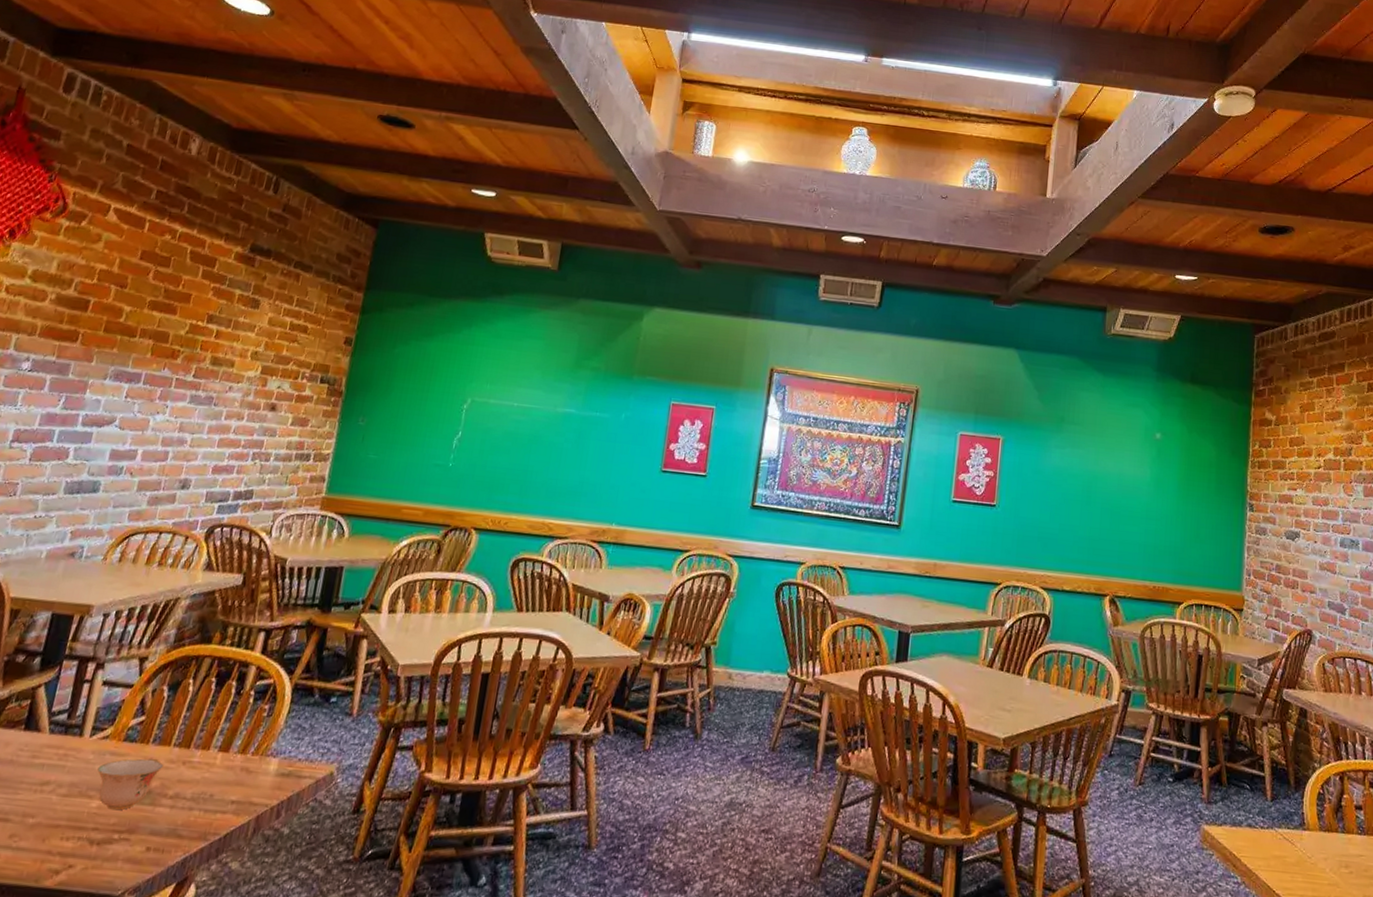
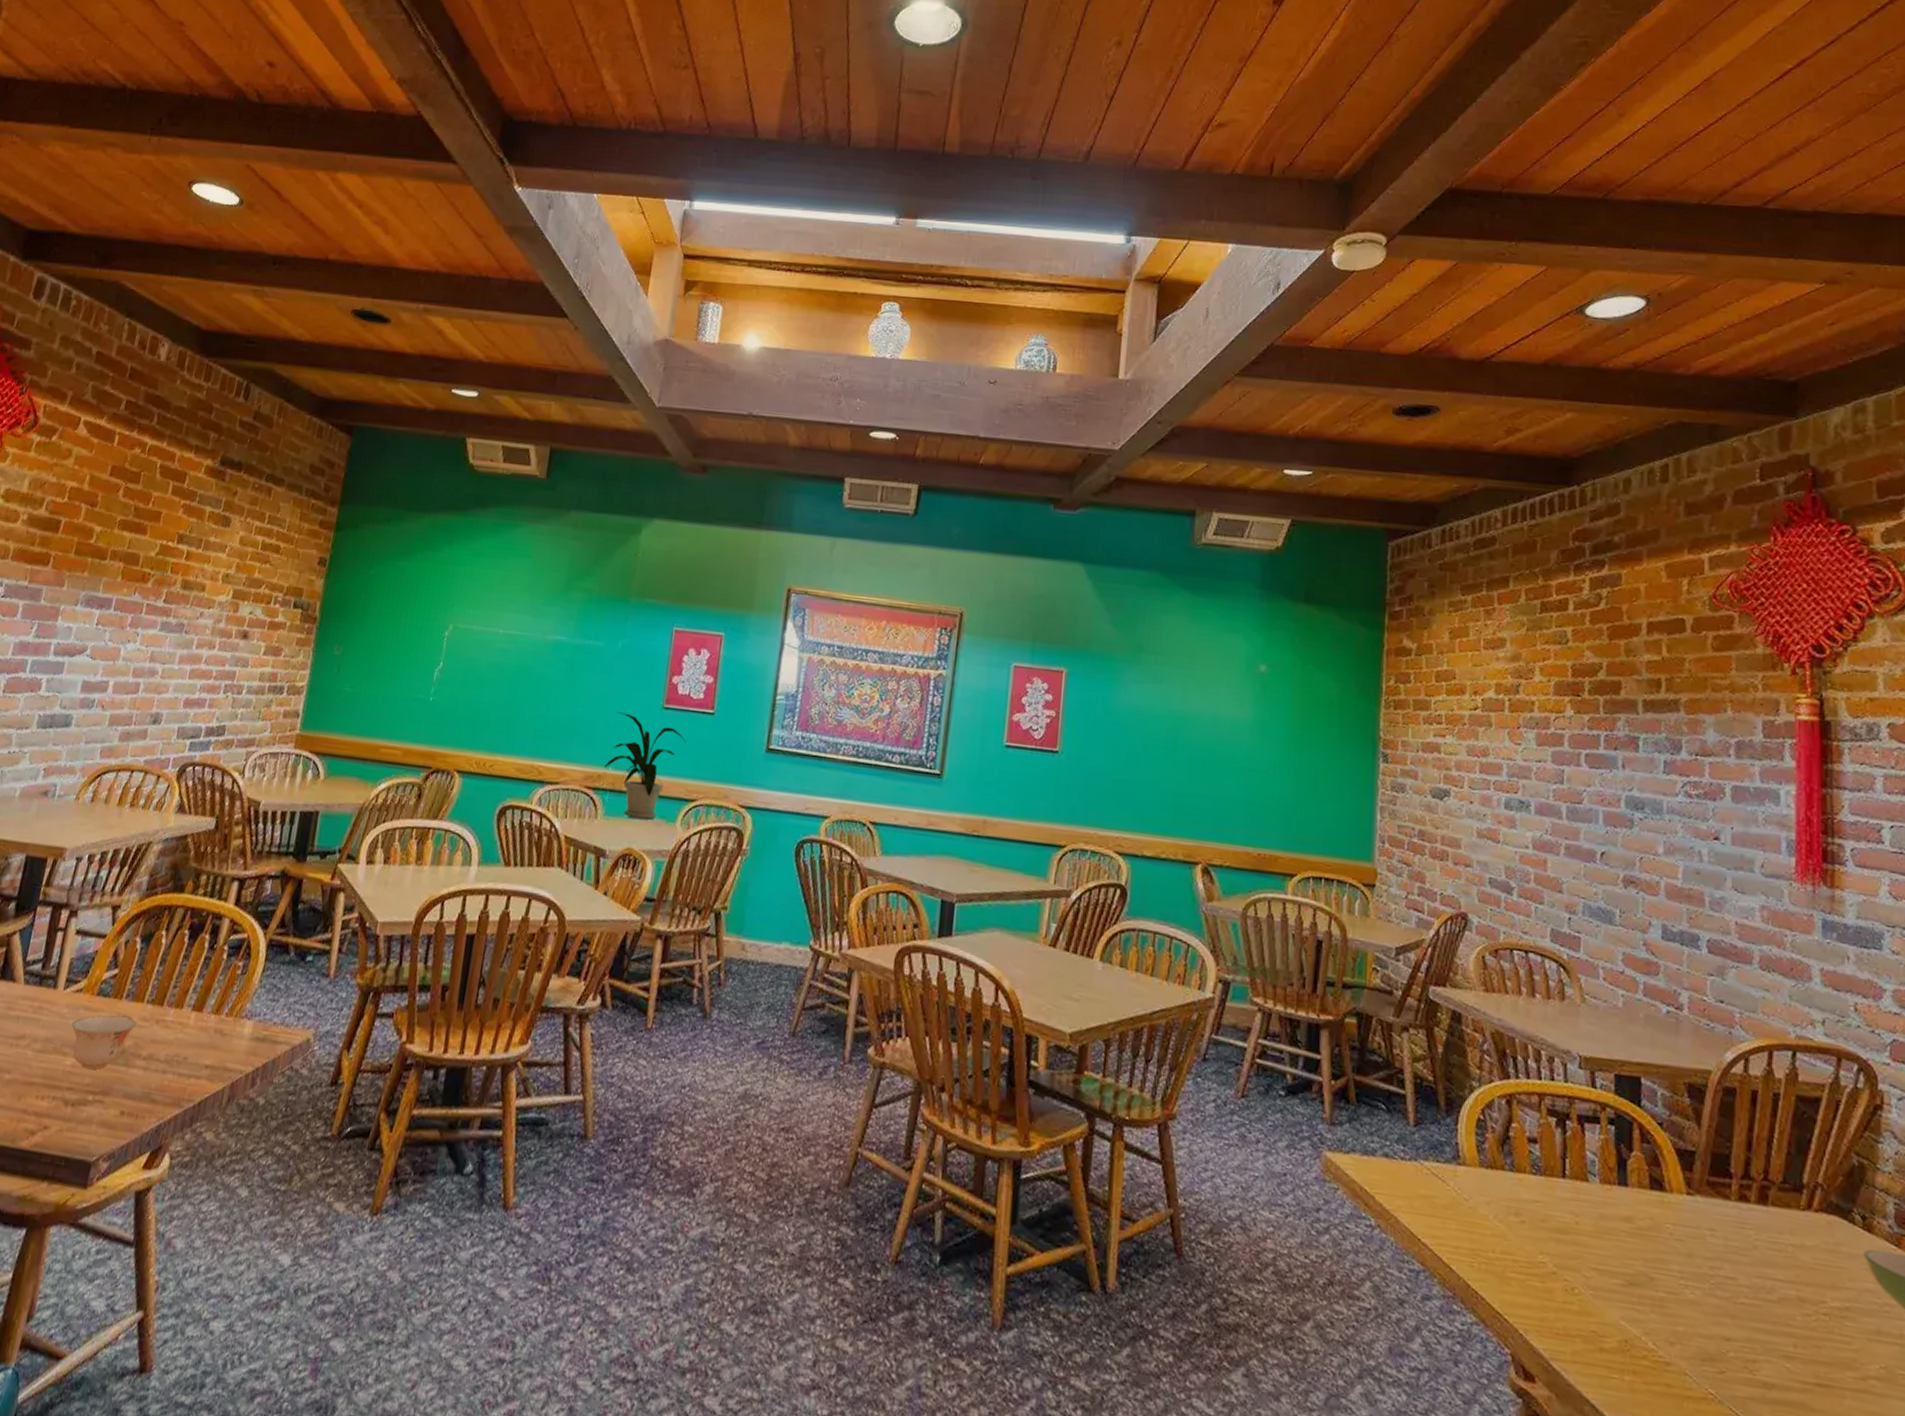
house plant: none [608,475,682,569] -> present [604,712,687,820]

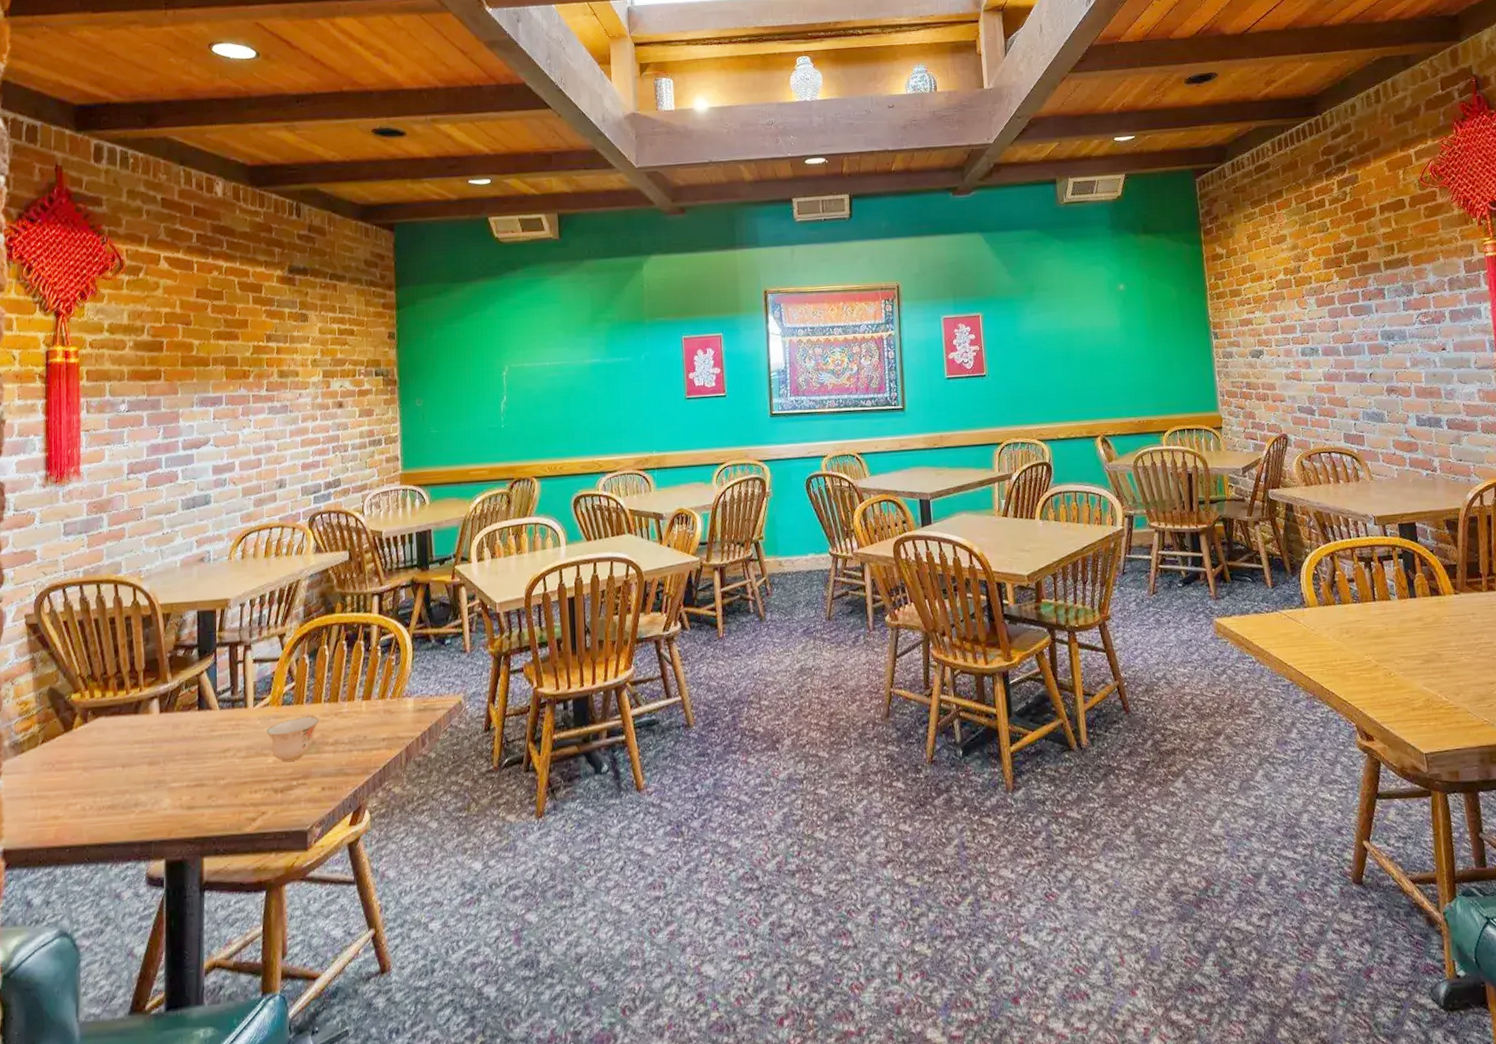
house plant: present [604,712,687,820] -> none [649,408,709,486]

